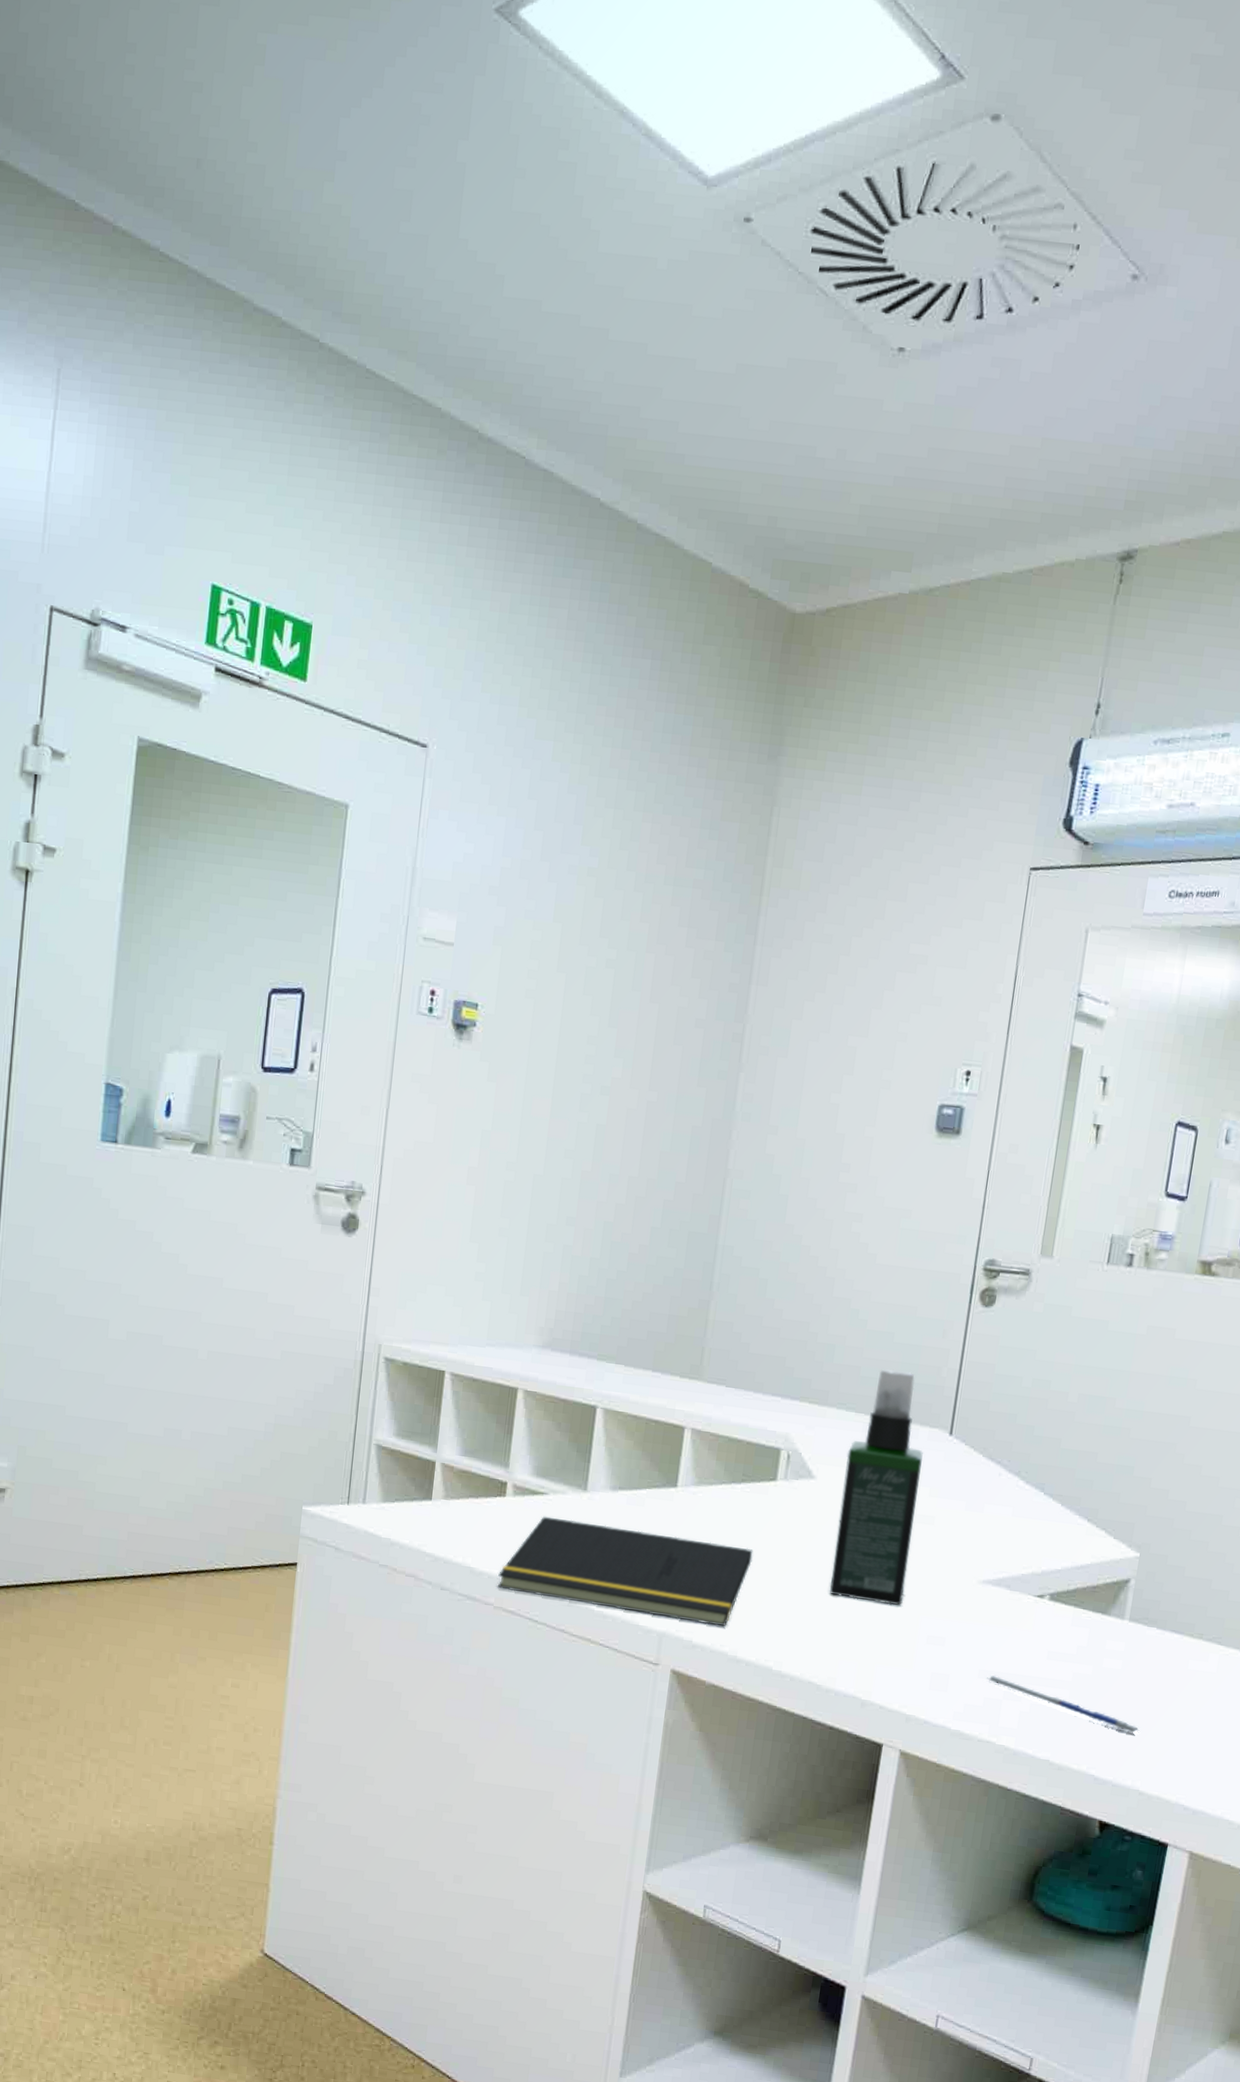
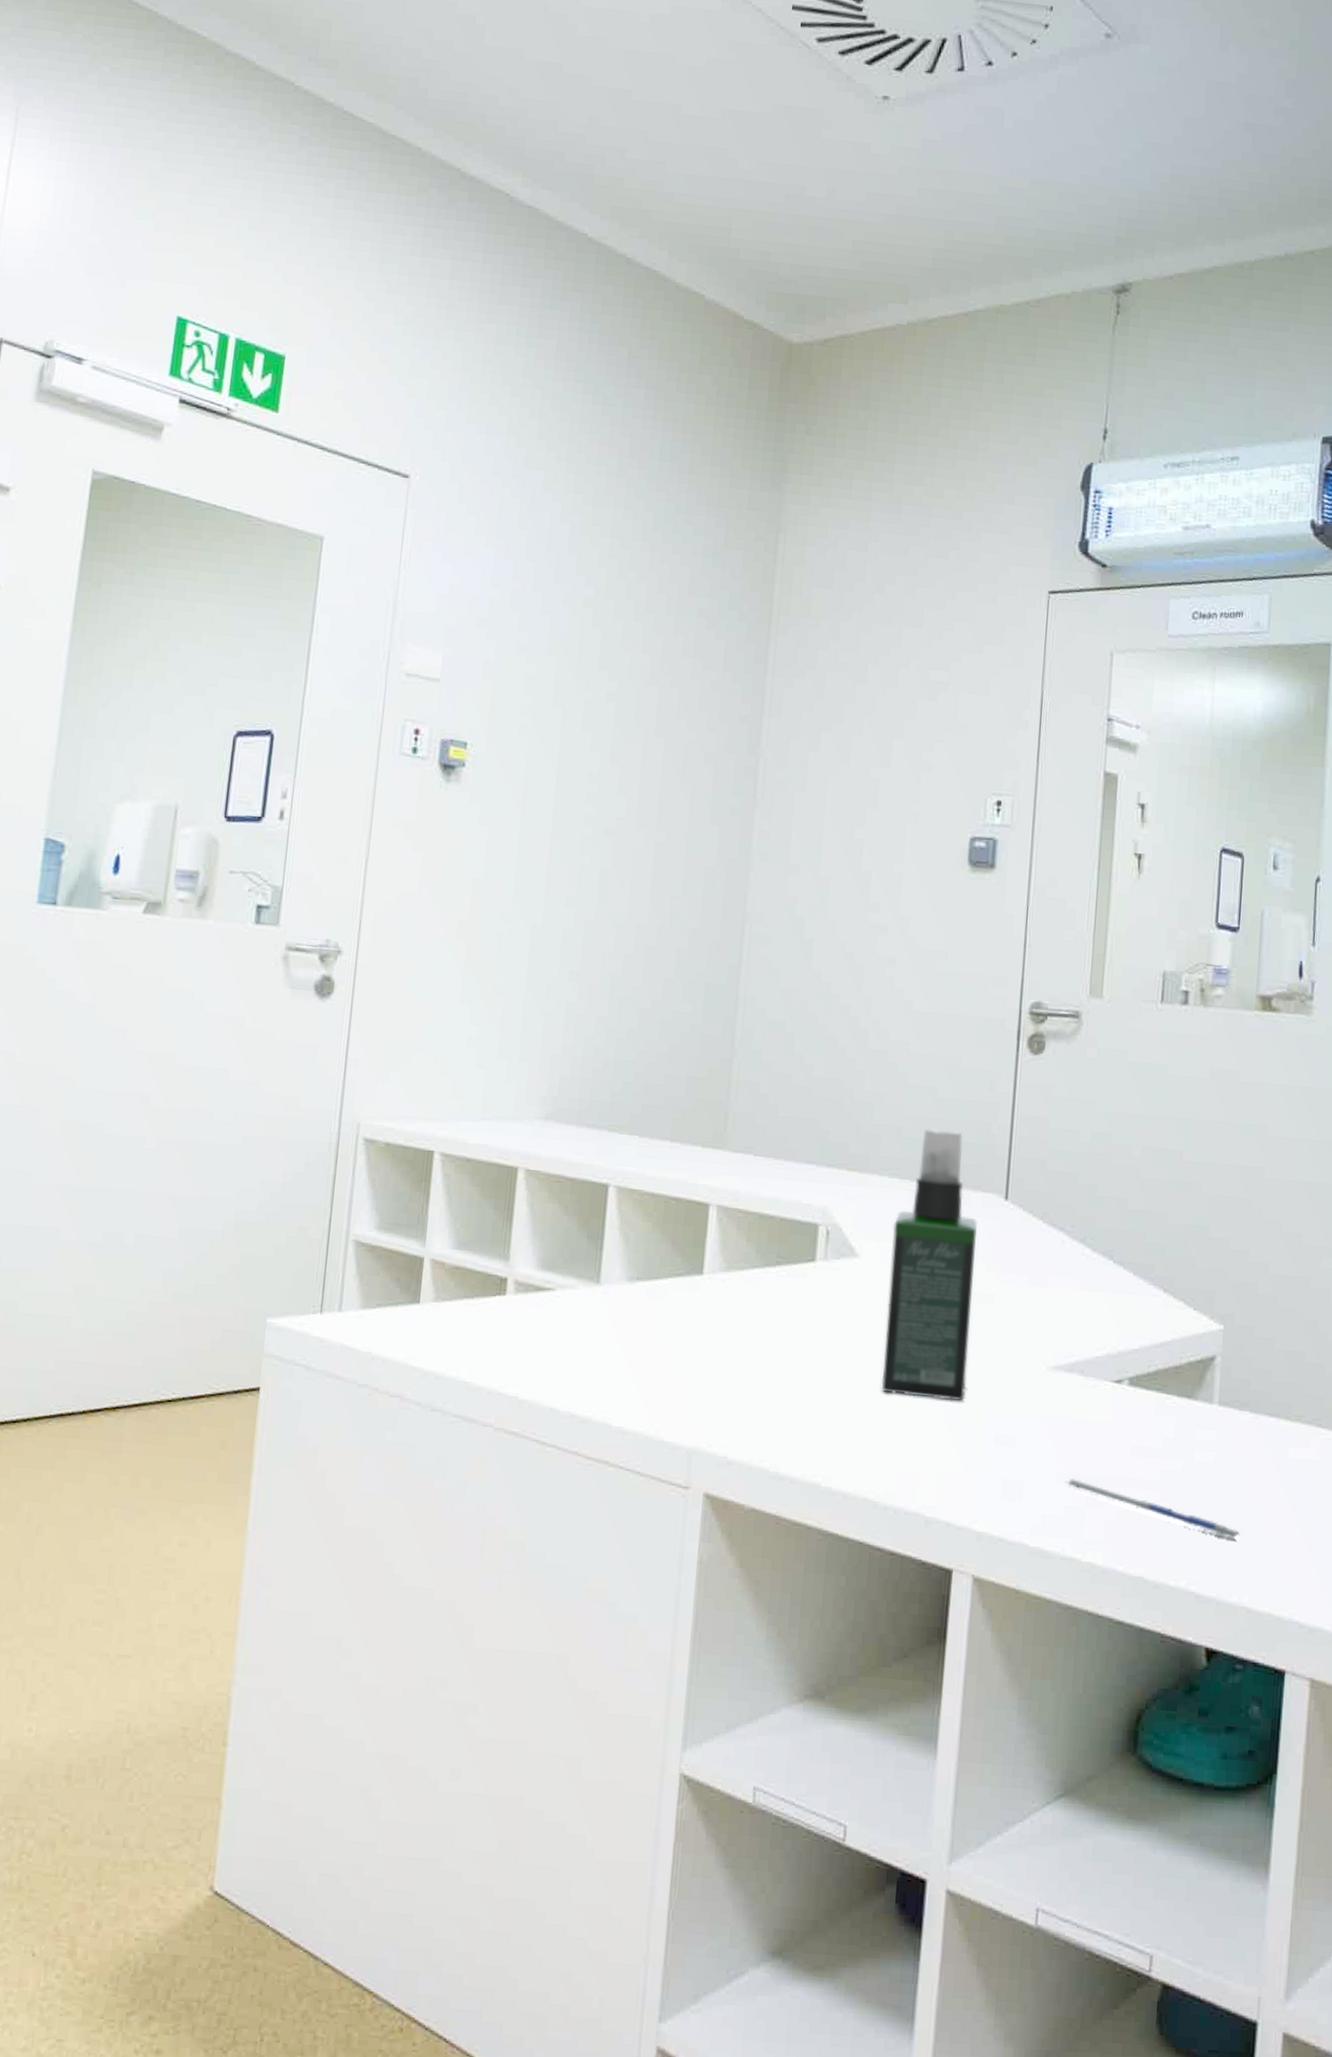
notepad: present [497,1516,753,1627] -> none [497,1316,793,1438]

